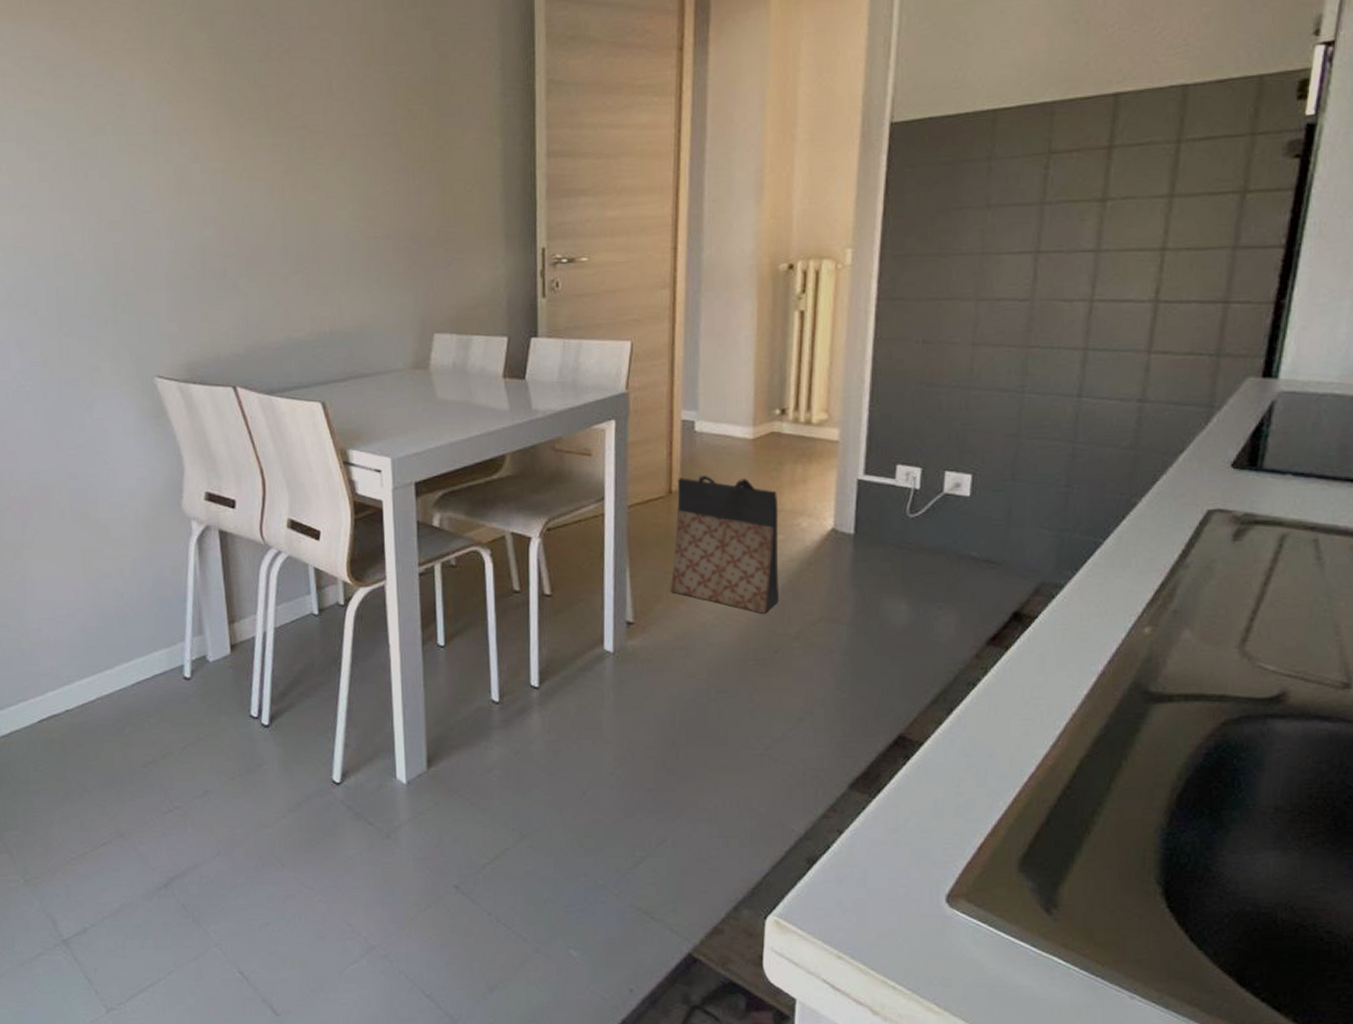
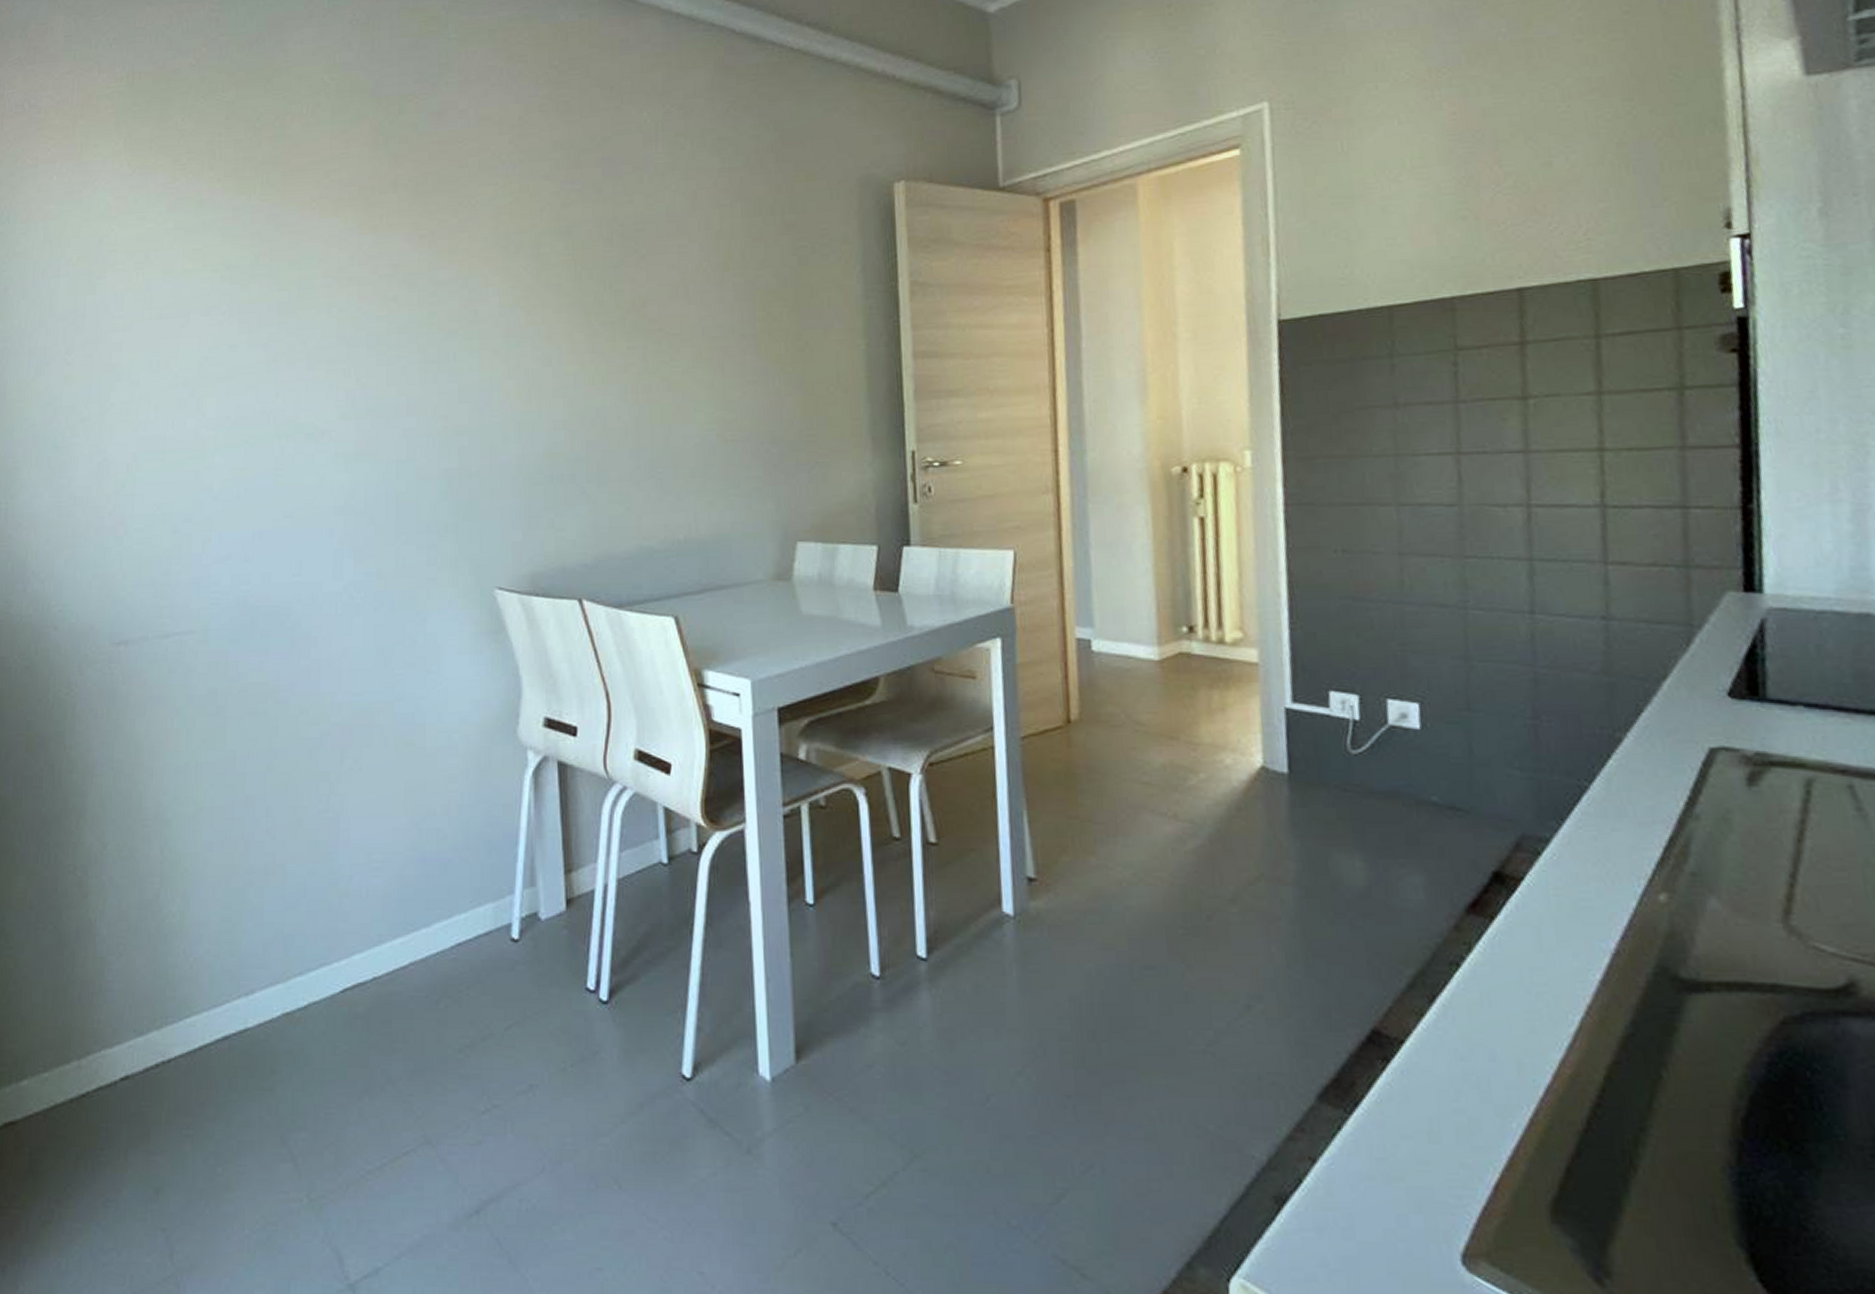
bag: present [670,476,779,614] -> none [1075,703,1207,870]

